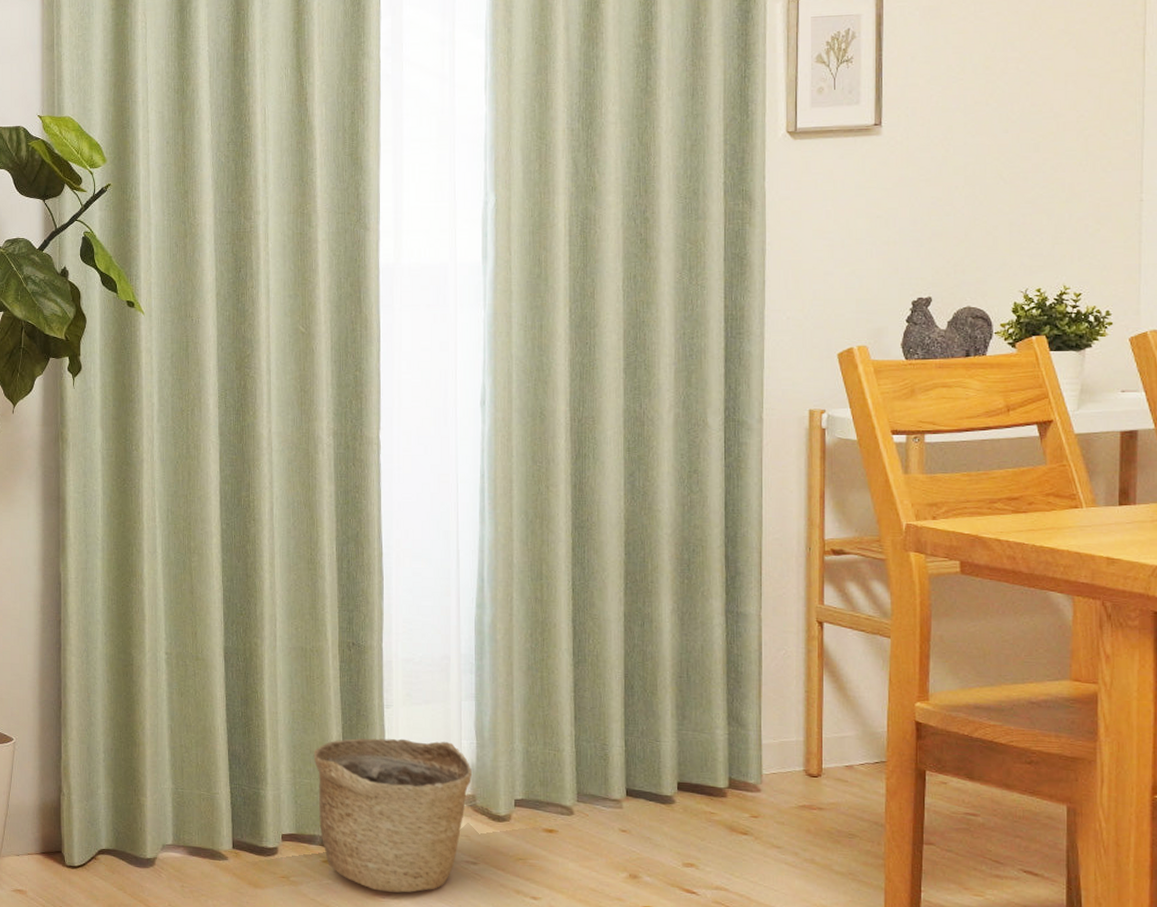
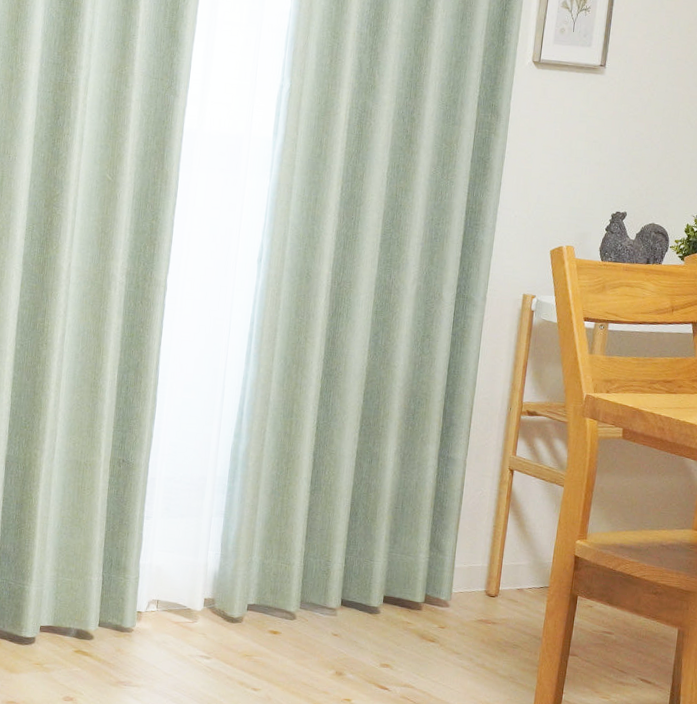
basket: present [313,738,472,893] -> none [75,544,214,681]

